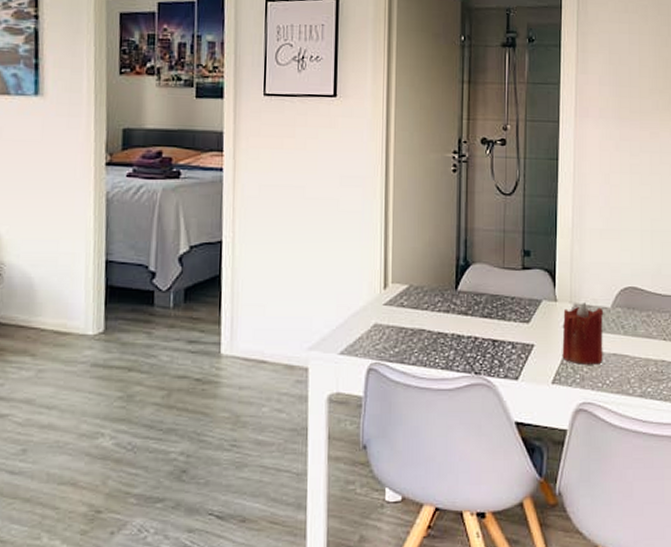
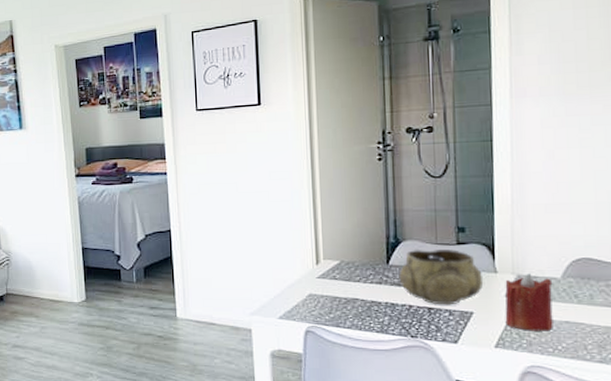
decorative bowl: none [466,273,545,337] -> present [399,249,484,305]

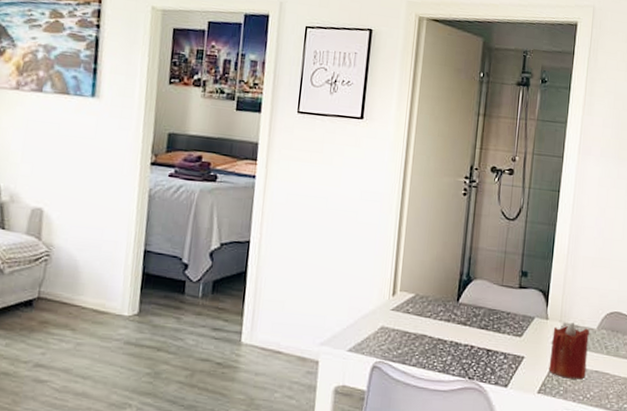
decorative bowl: present [399,249,484,305] -> none [465,289,537,349]

